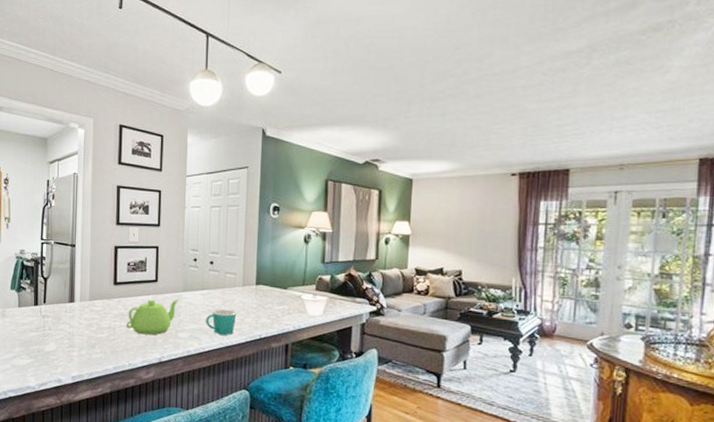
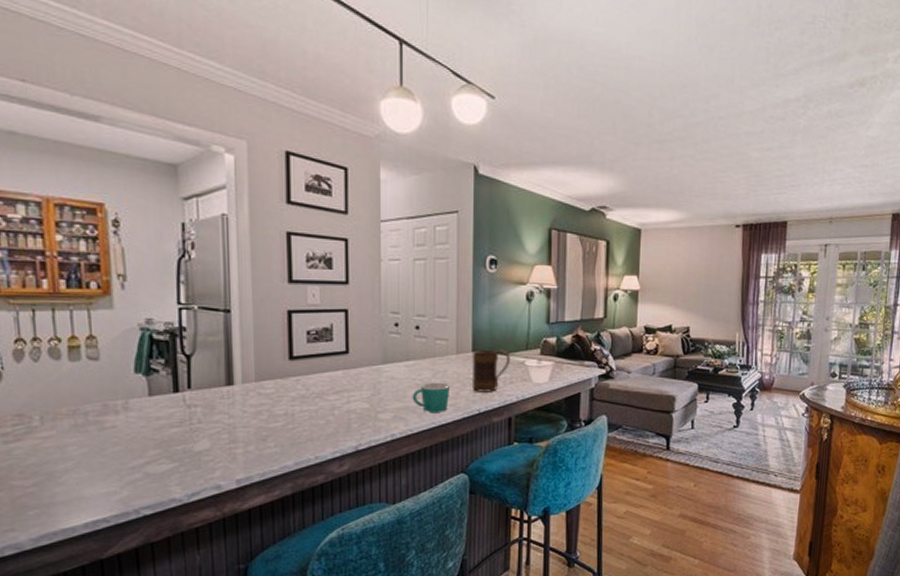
teapot: present [126,299,179,335] -> none [309,373,378,420]
mug: none [254,283,289,322] -> present [471,349,511,394]

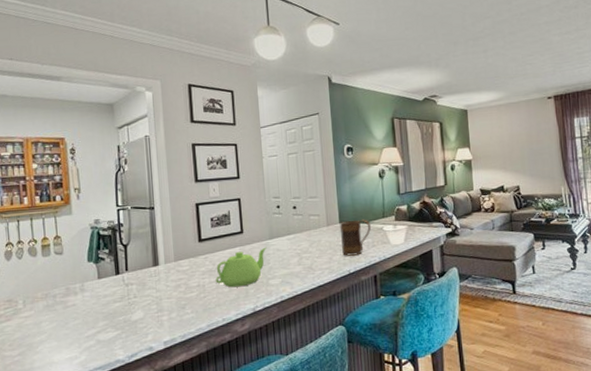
teapot: none [309,373,378,420] -> present [216,247,267,288]
mug: present [412,382,451,414] -> none [294,250,325,277]

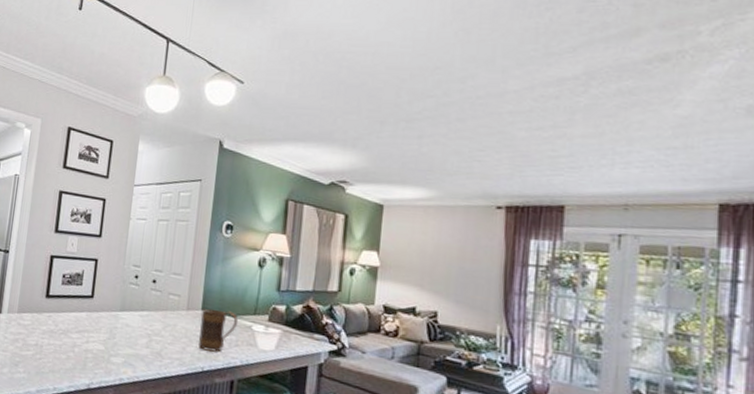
teapot: present [216,247,267,288] -> none [55,317,116,358]

